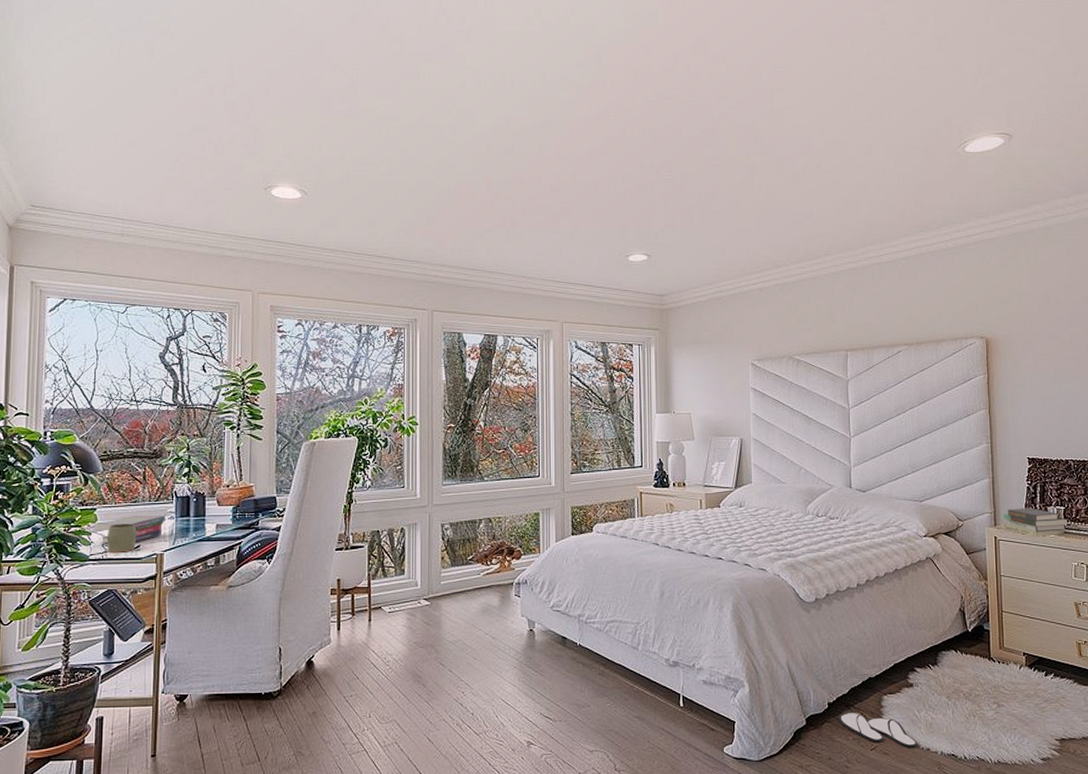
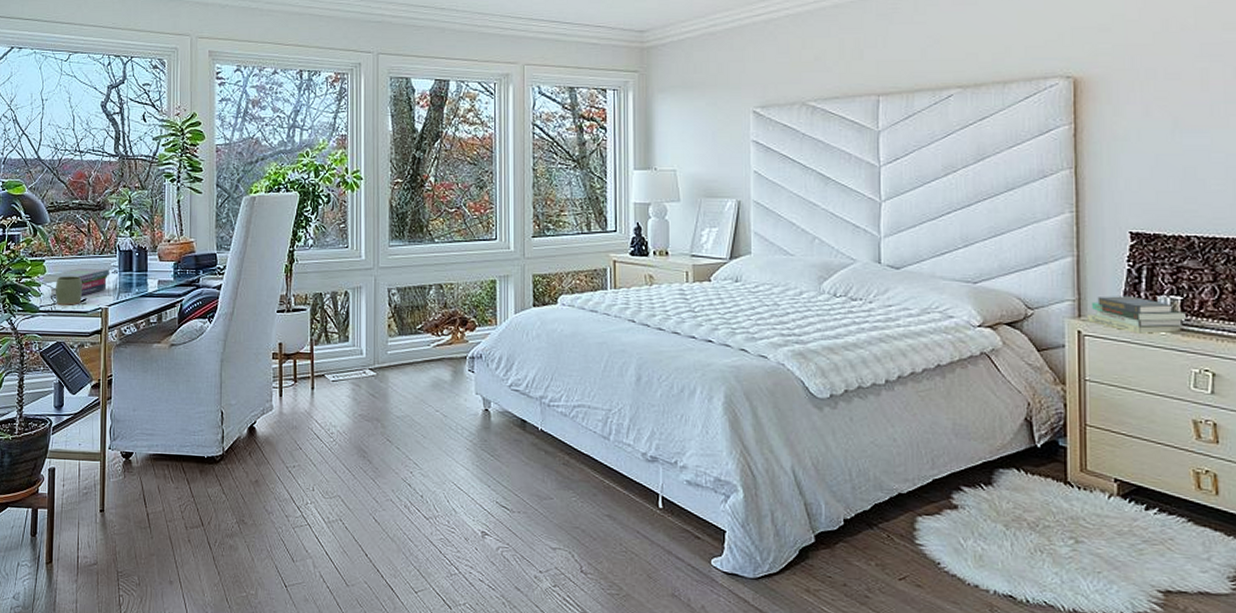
slippers: present [839,713,918,748] -> none [858,533,963,583]

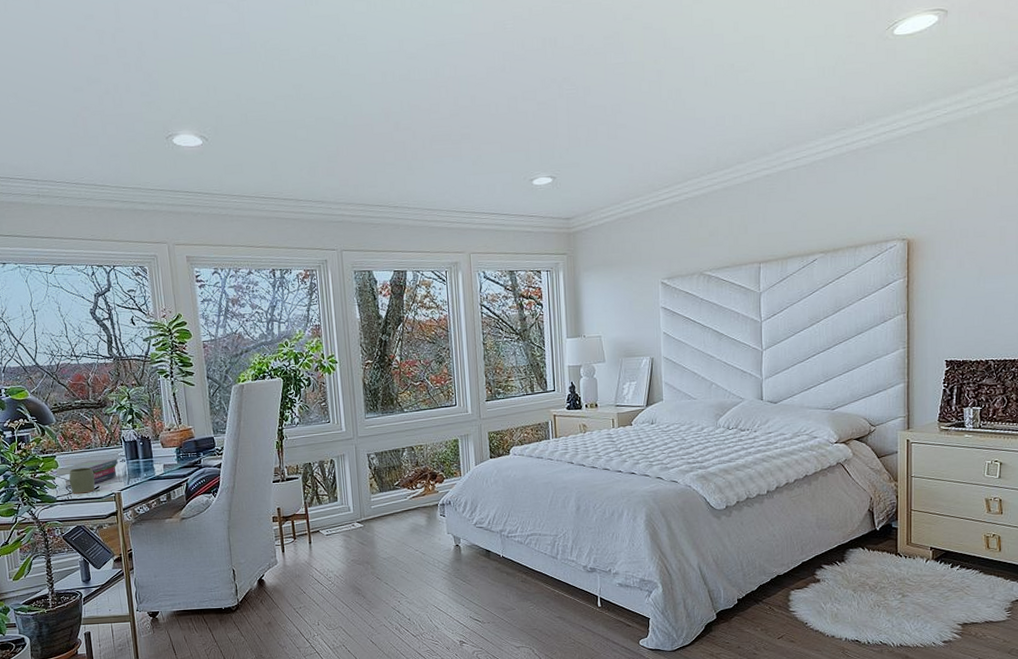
books: present [1087,296,1186,334] -> none [914,410,983,438]

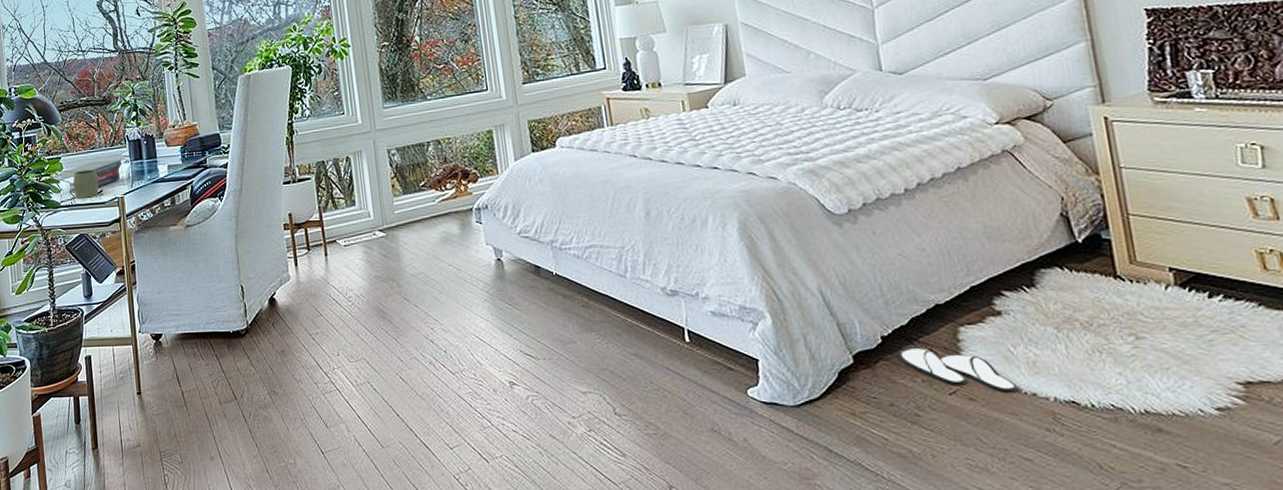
slippers: none [748,607,823,636] -> present [898,348,1019,393]

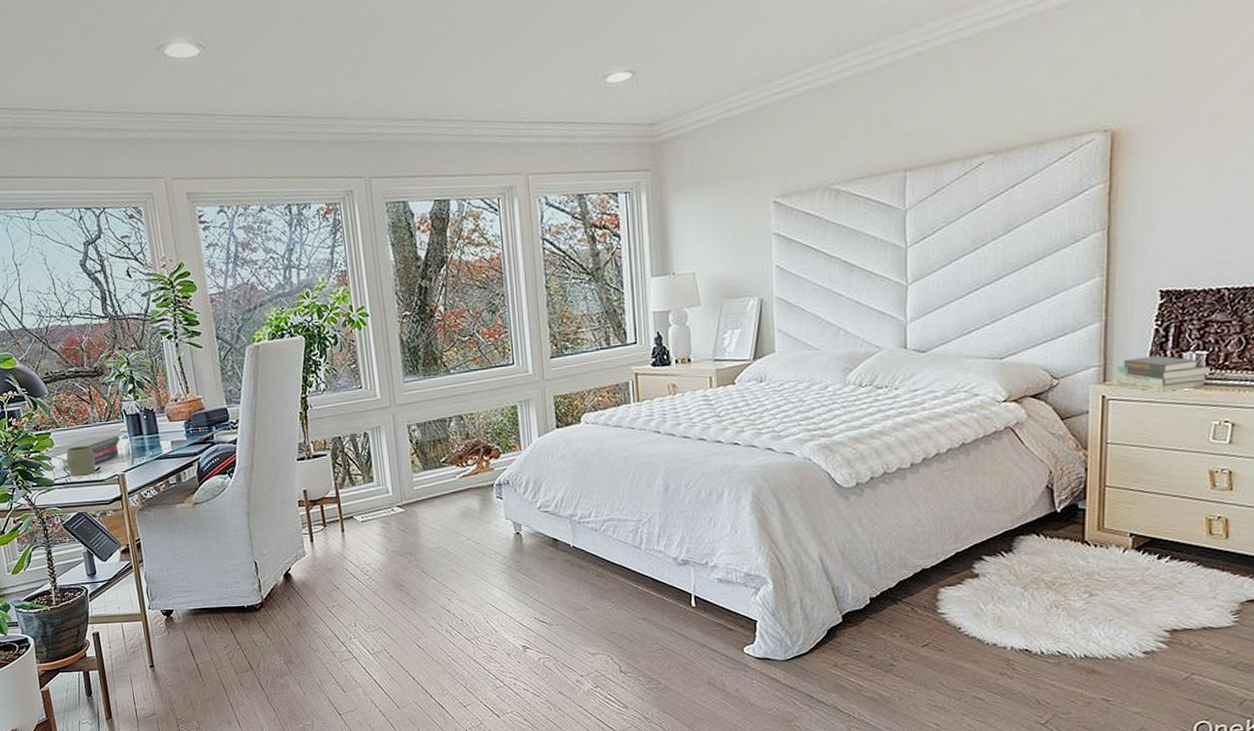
slippers: present [898,348,1019,393] -> none [883,607,982,644]
books: none [1112,75,1222,113] -> present [1112,355,1210,393]

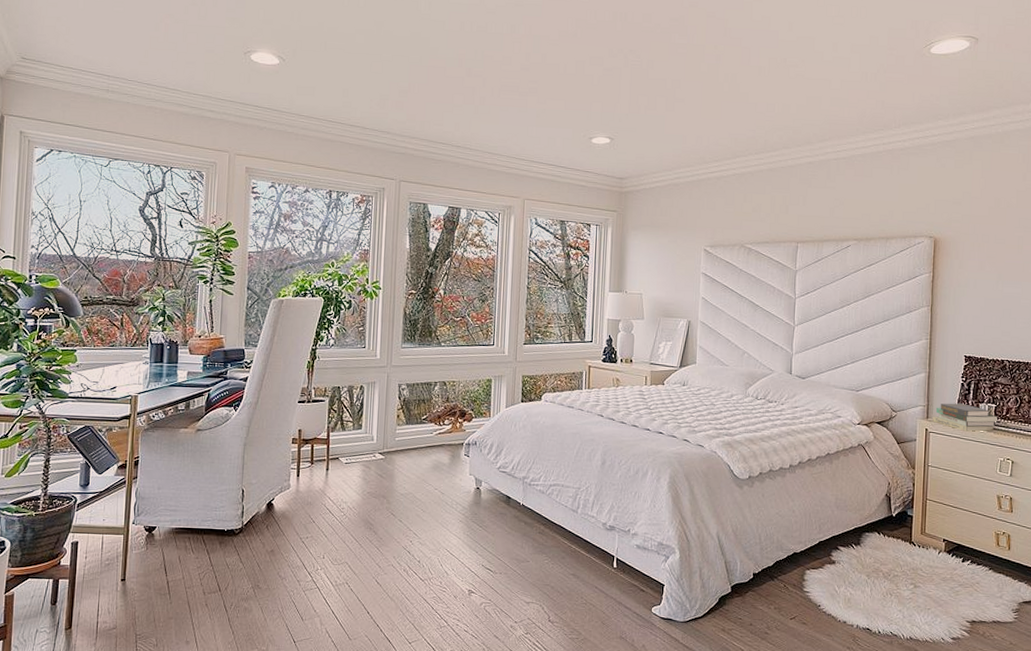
books: present [52,435,120,468] -> none [74,359,140,384]
mug: present [66,445,96,476] -> none [85,365,114,392]

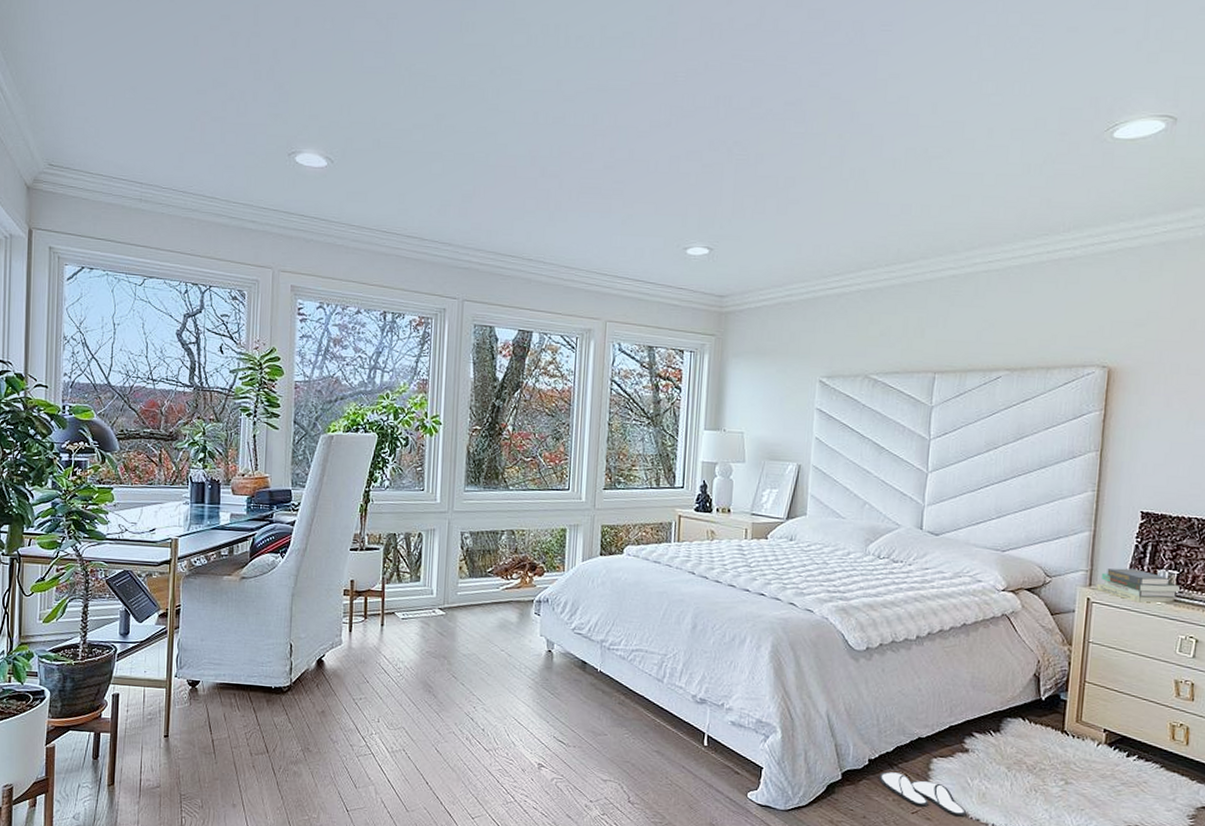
slippers: none [762,584,836,620] -> present [879,772,967,817]

